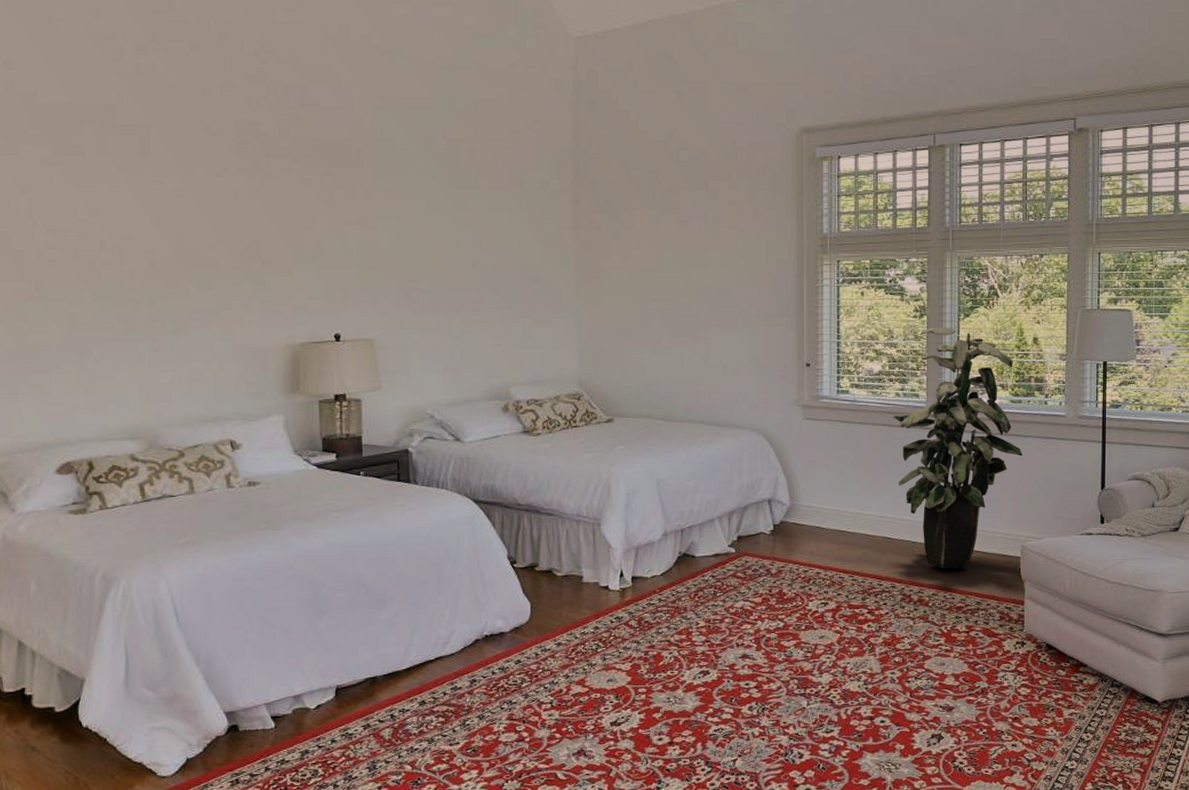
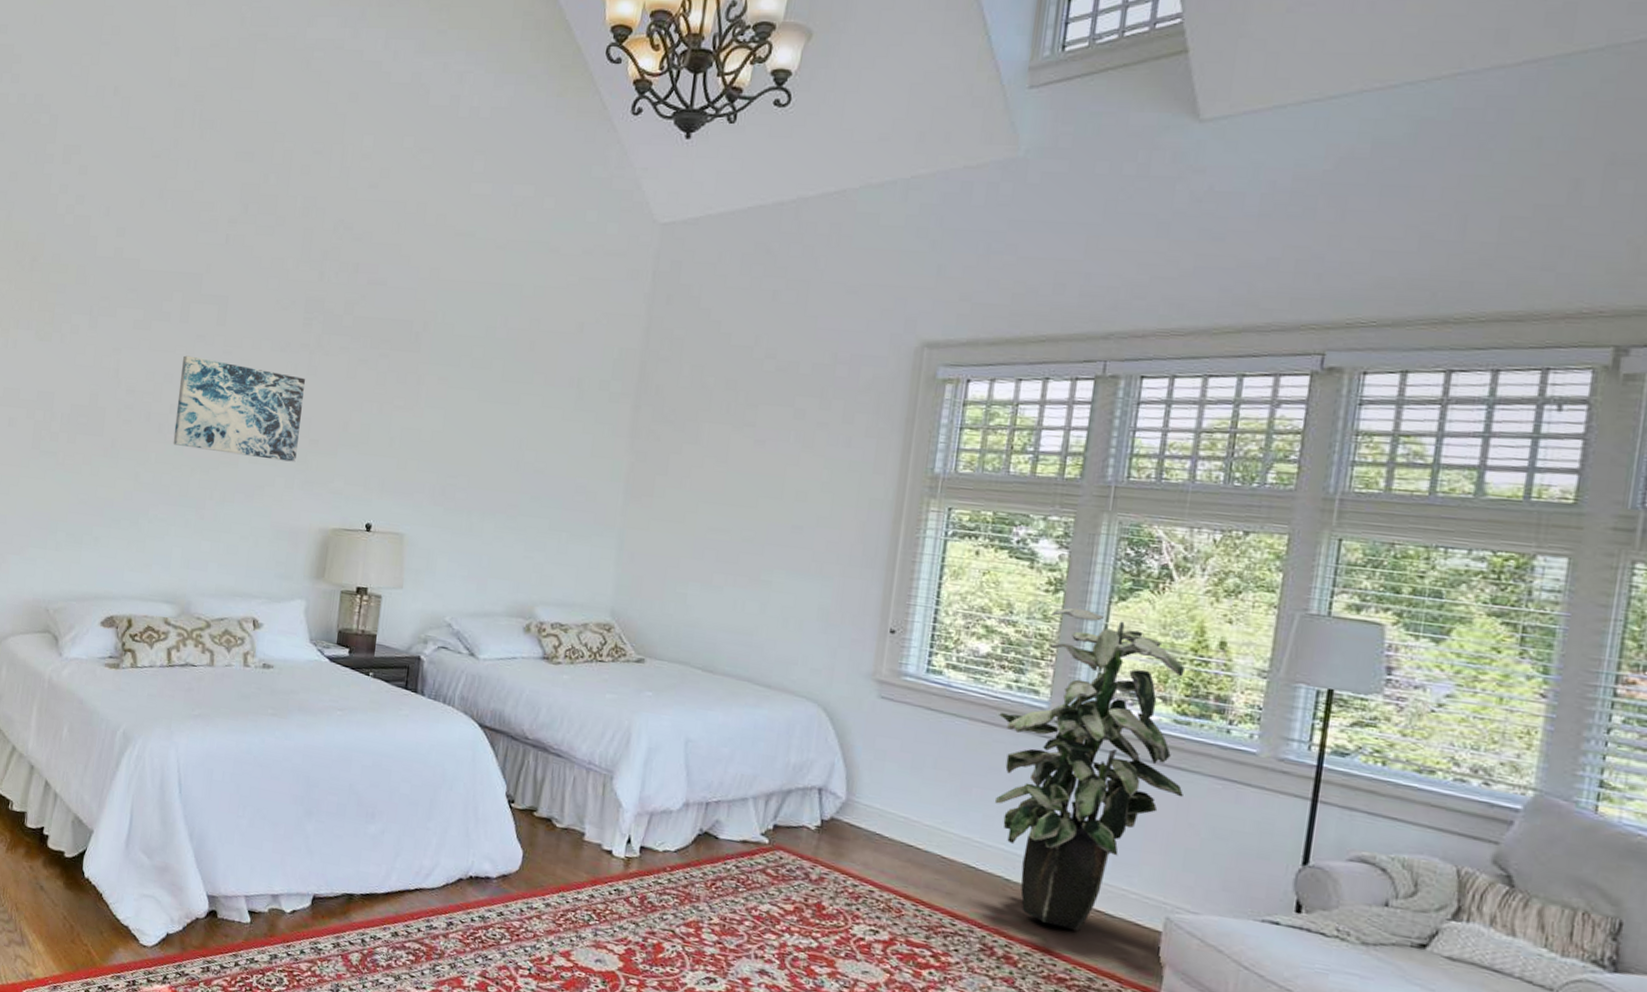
wall art: none [106,189,251,284] -> present [173,355,305,462]

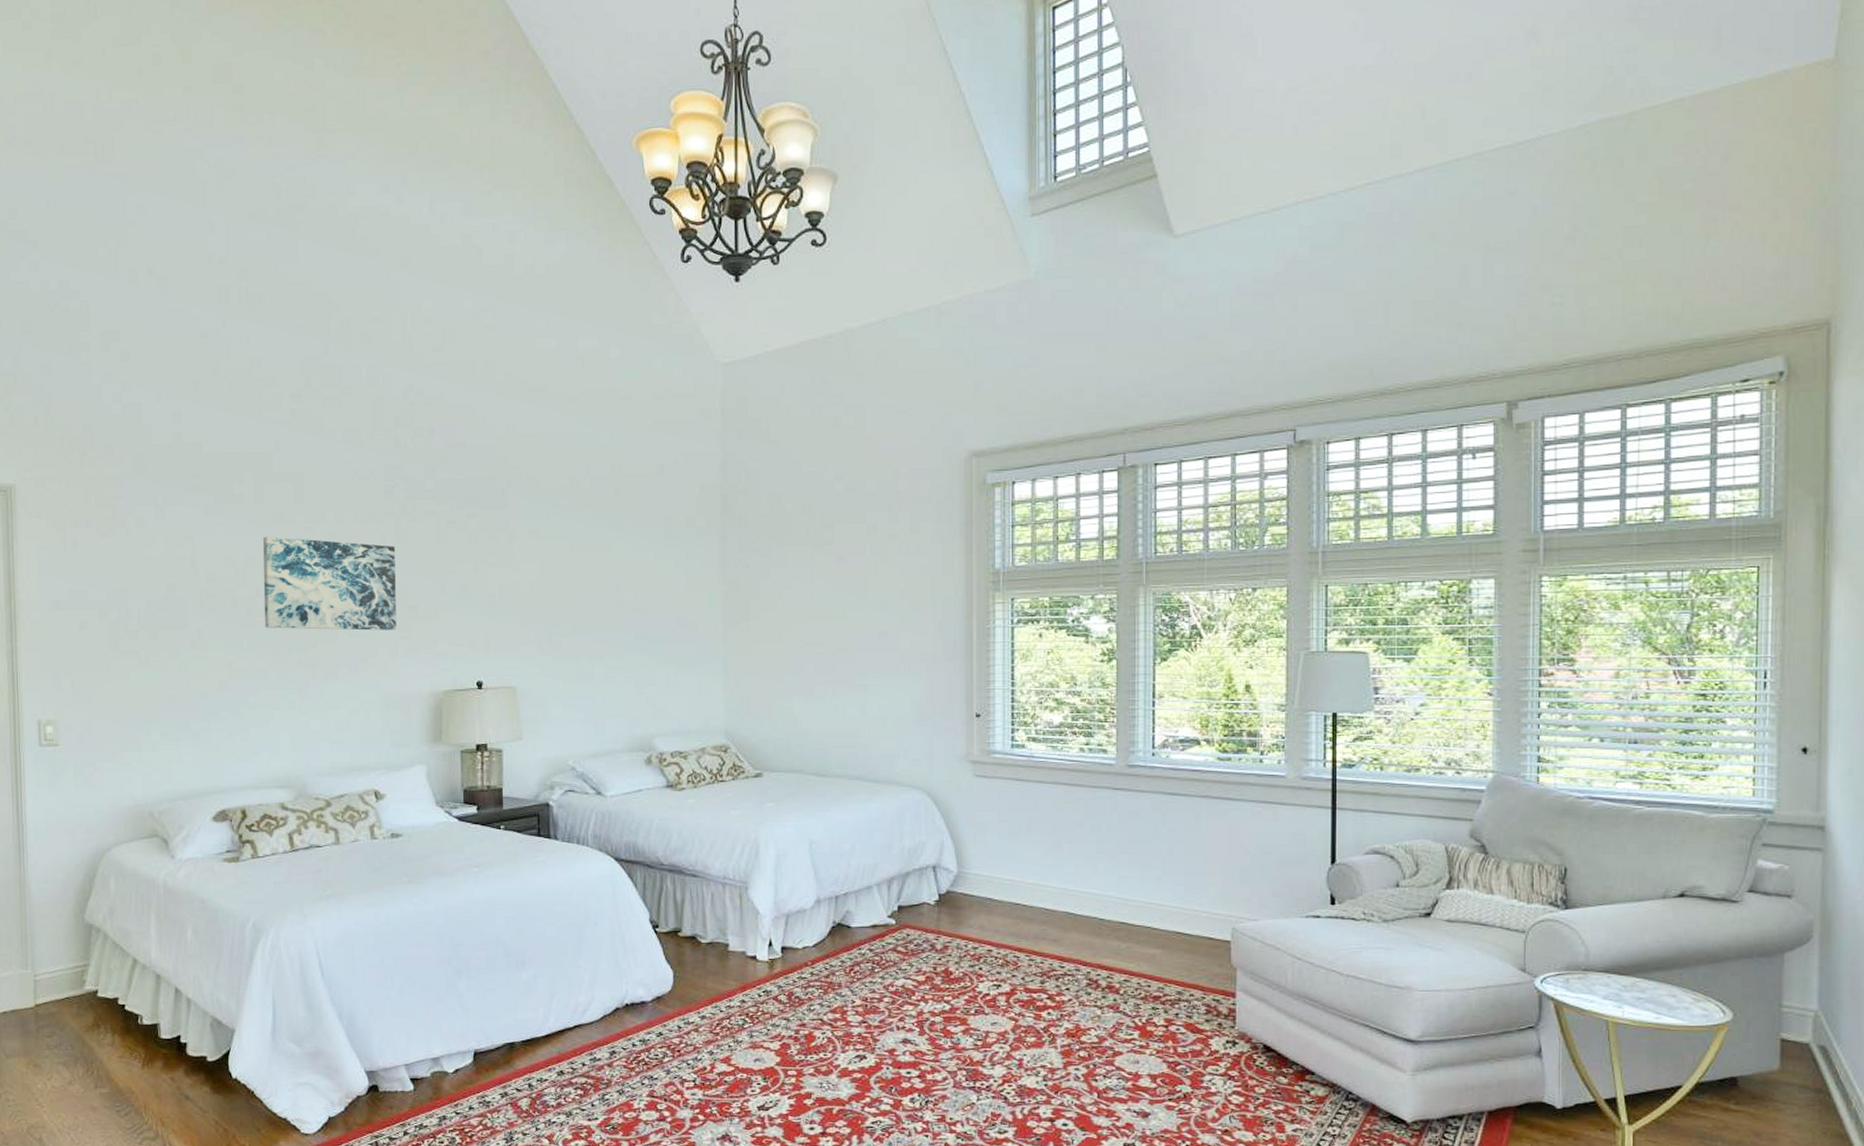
indoor plant: present [994,607,1186,932] -> none [1077,672,1233,953]

